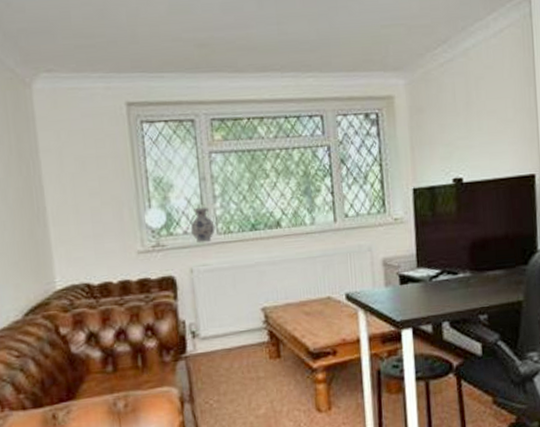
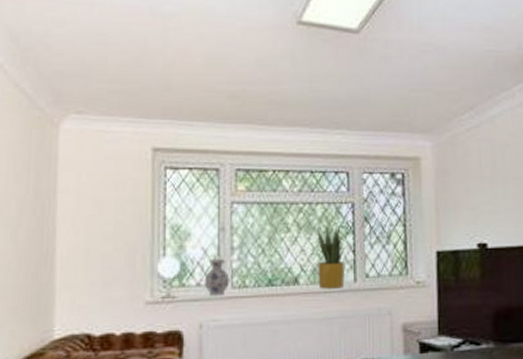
planter: none [295,169,325,231] -> present [317,226,347,289]

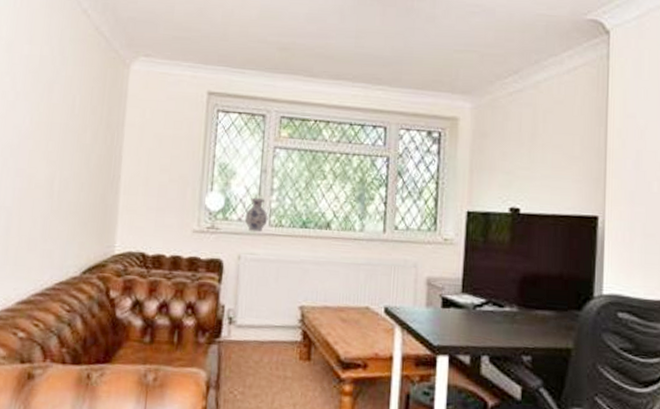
planter: present [317,226,347,289] -> none [349,178,379,237]

